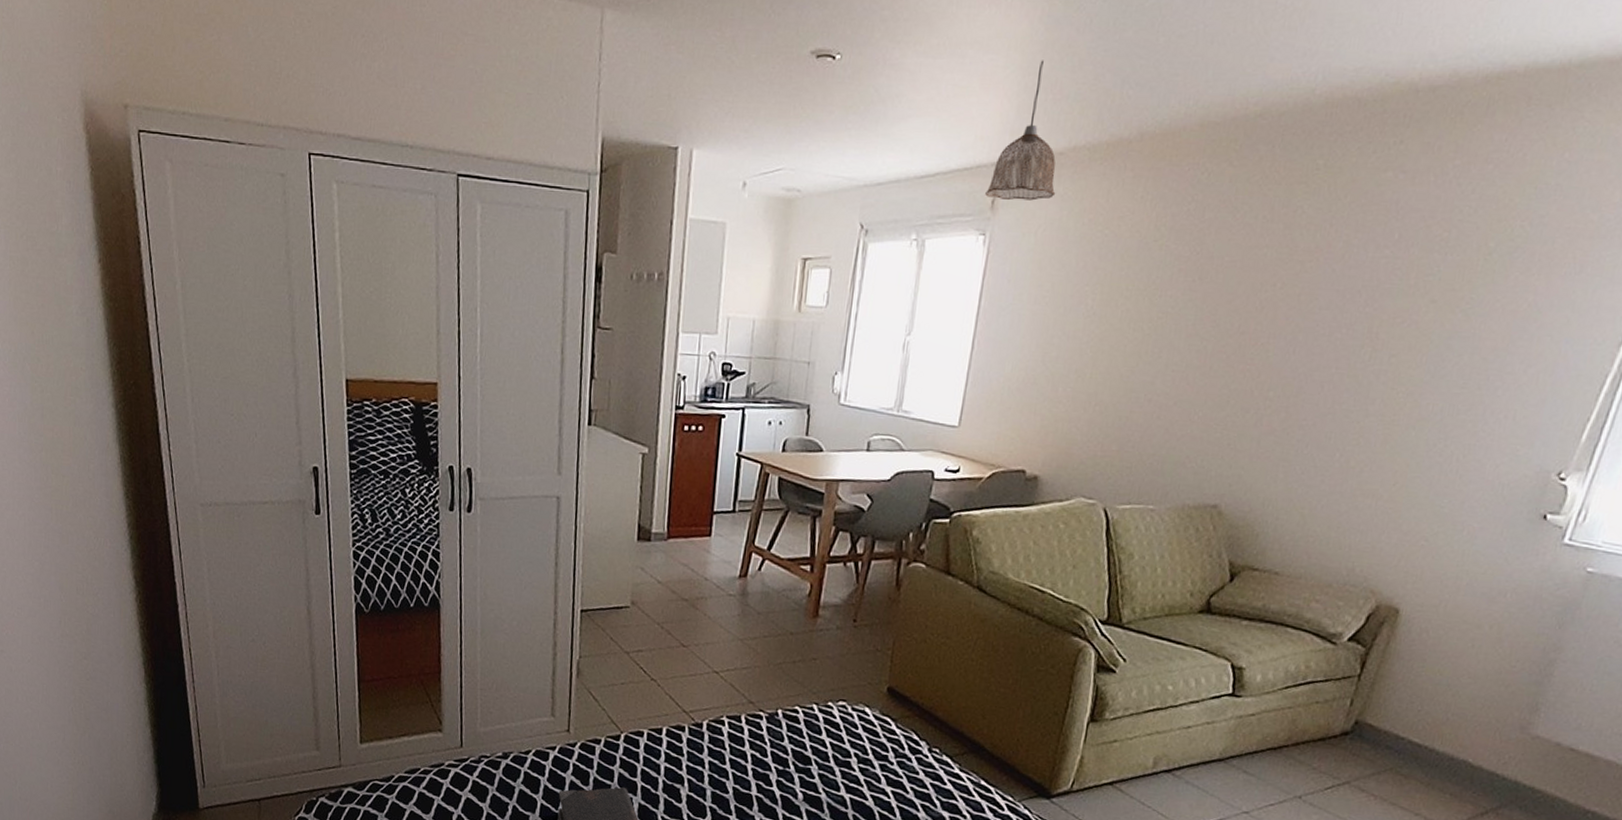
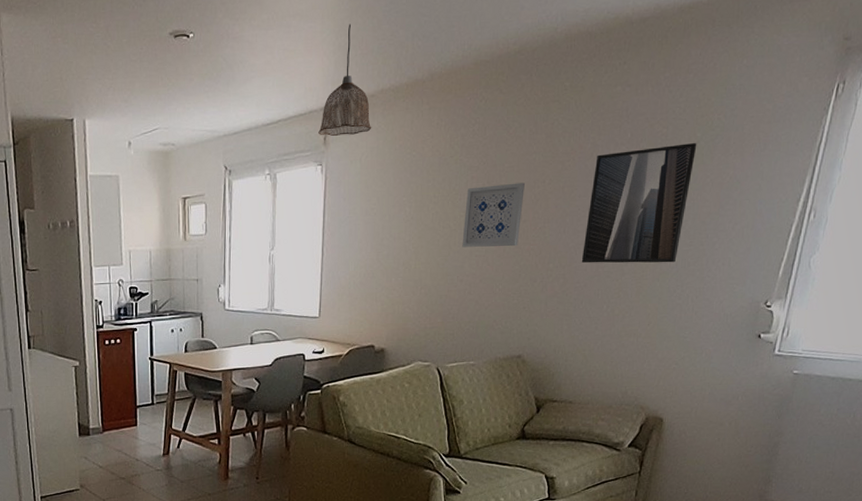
wall art: none [1155,282,1249,365] -> present [462,182,525,247]
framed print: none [1312,254,1488,408] -> present [581,143,697,263]

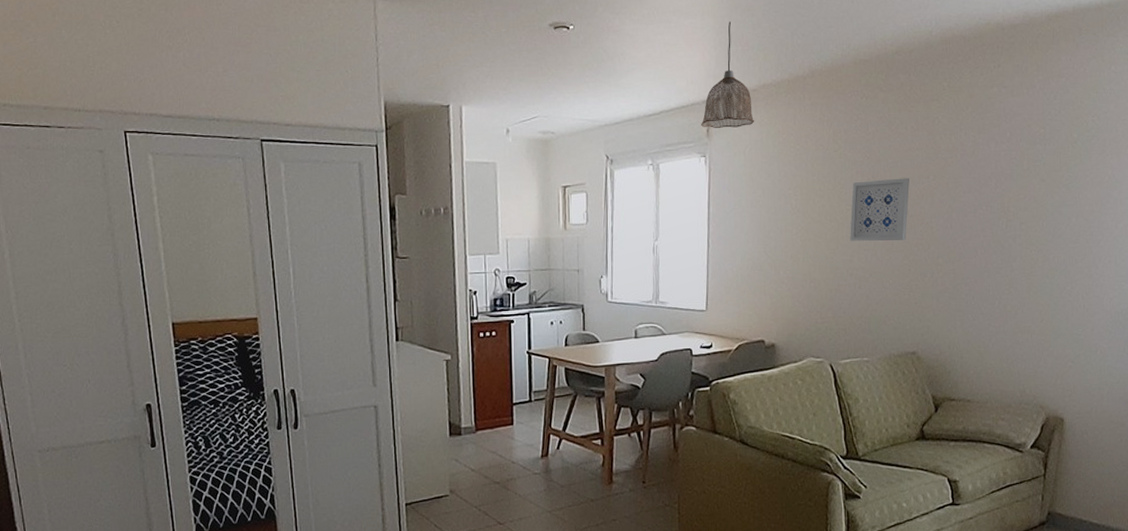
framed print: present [581,143,697,263] -> none [970,143,1074,260]

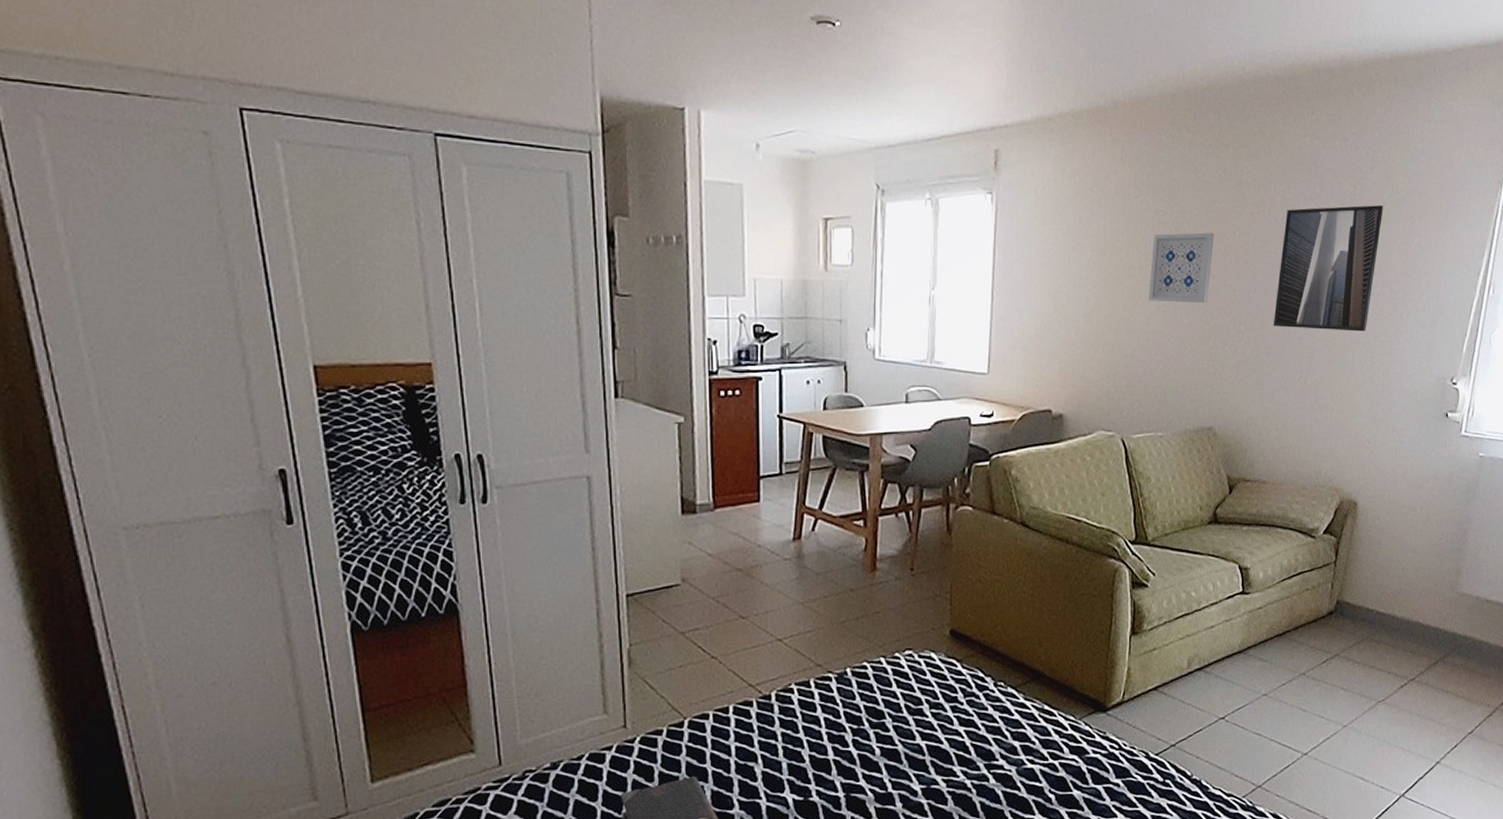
pendant lamp: present [701,21,755,128] -> none [988,34,1049,162]
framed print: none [970,143,1074,260] -> present [1273,205,1384,332]

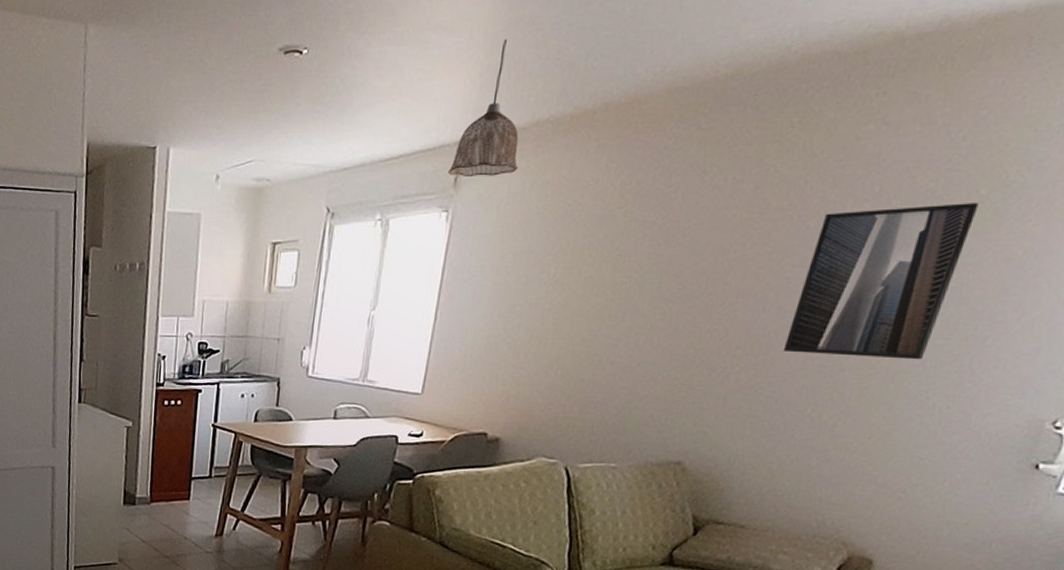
pendant lamp: none [988,34,1049,162] -> present [448,39,519,176]
wall art: present [1148,232,1214,304] -> none [619,244,717,325]

